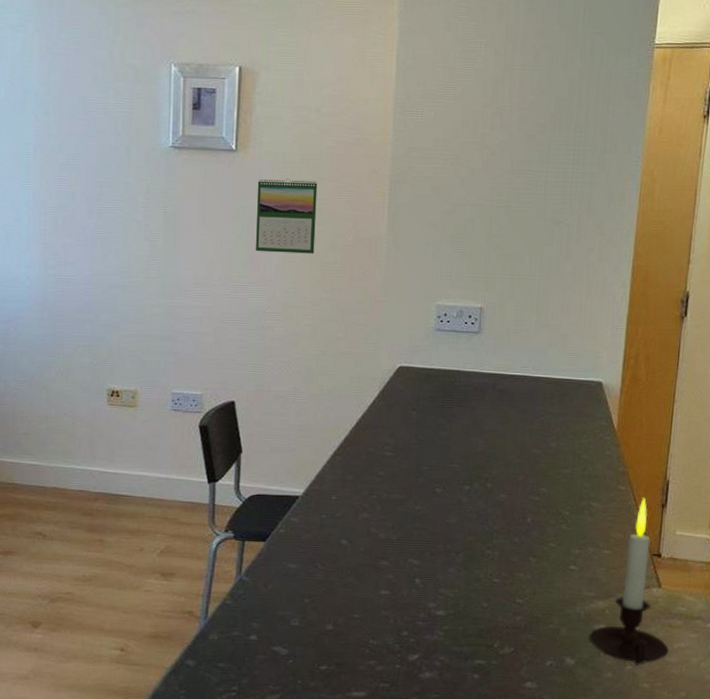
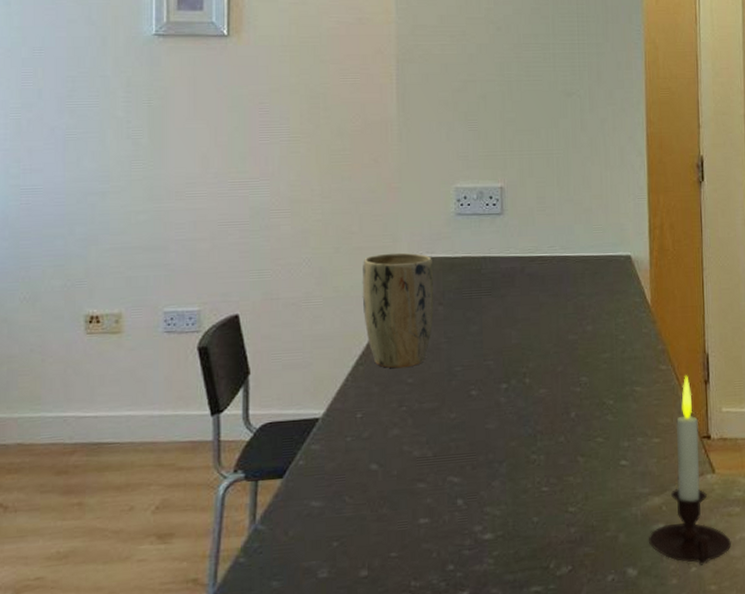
calendar: present [256,178,318,254] -> none [253,62,321,144]
plant pot: none [343,359,410,462] -> present [362,252,434,369]

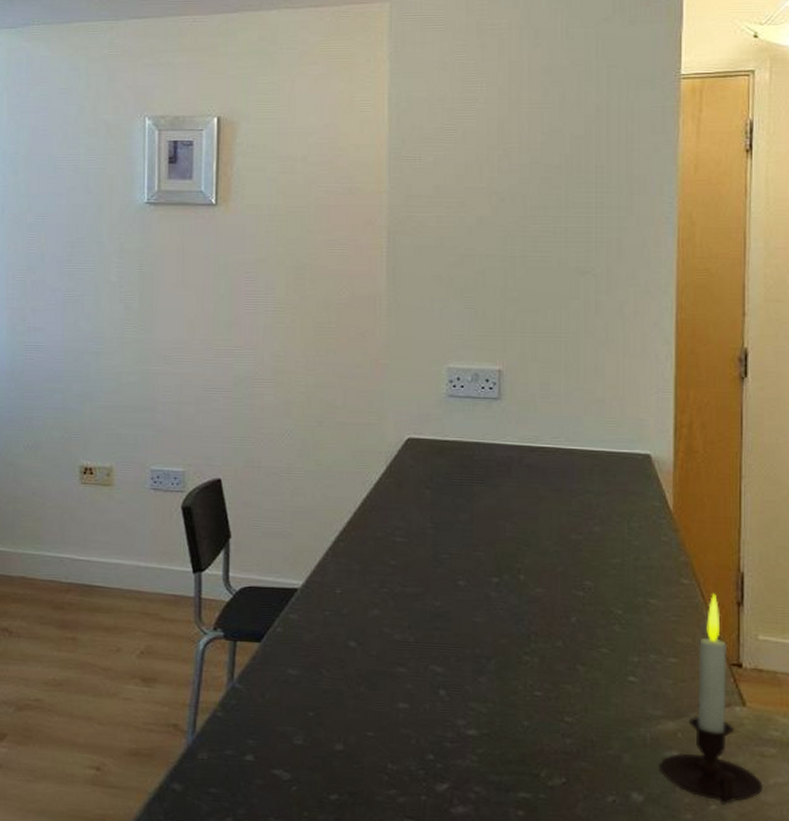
plant pot: present [362,252,434,369] -> none [344,430,421,549]

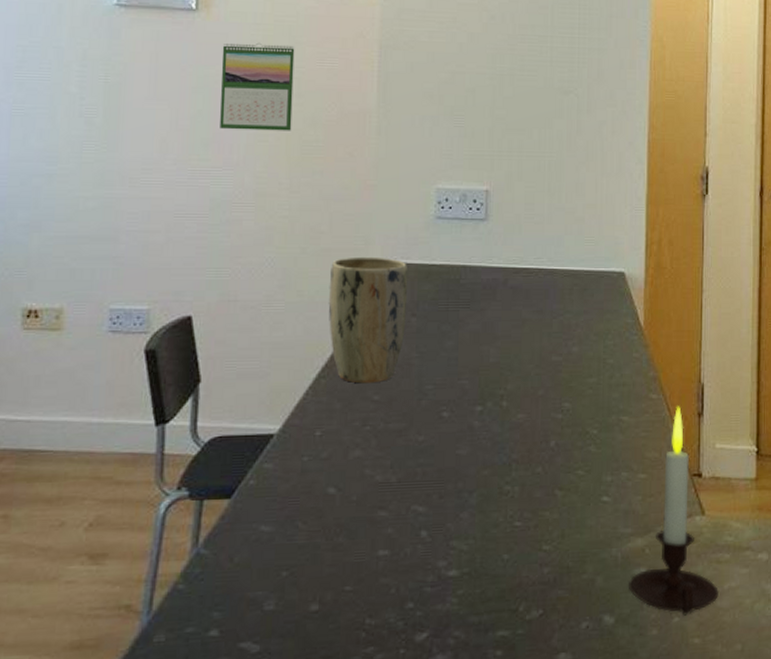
calendar: none [240,232,307,314] -> present [220,42,295,131]
plant pot: none [344,430,421,549] -> present [328,256,408,384]

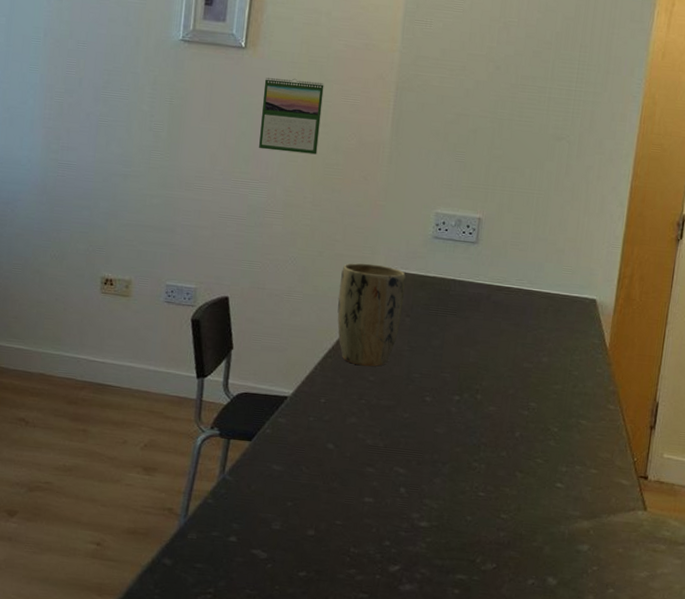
candle: present [629,406,718,616] -> none [572,418,652,589]

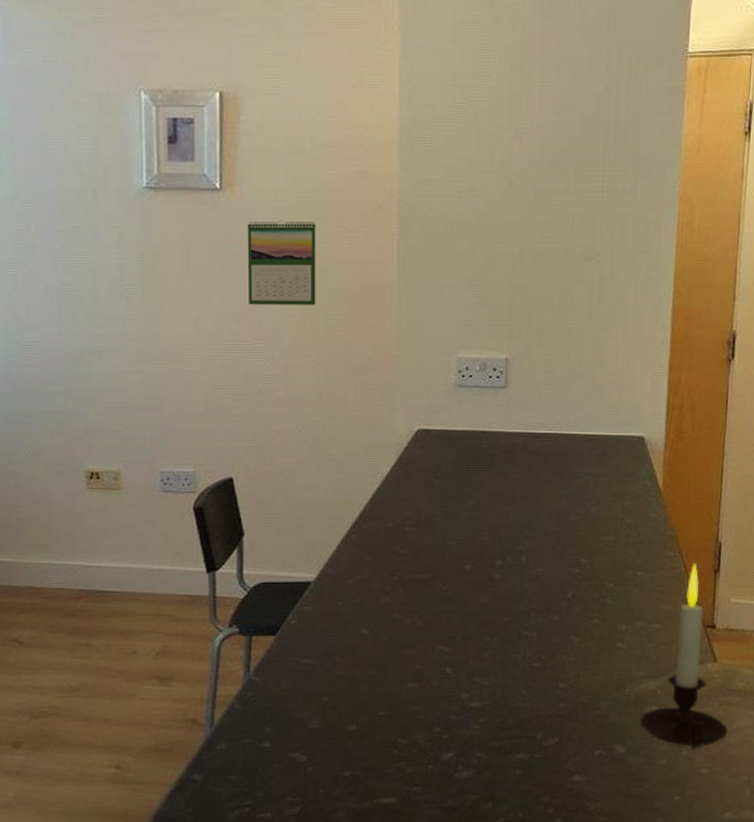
plant pot: present [337,263,406,367] -> none [356,423,431,539]
candle: none [572,418,652,589] -> present [640,563,728,749]

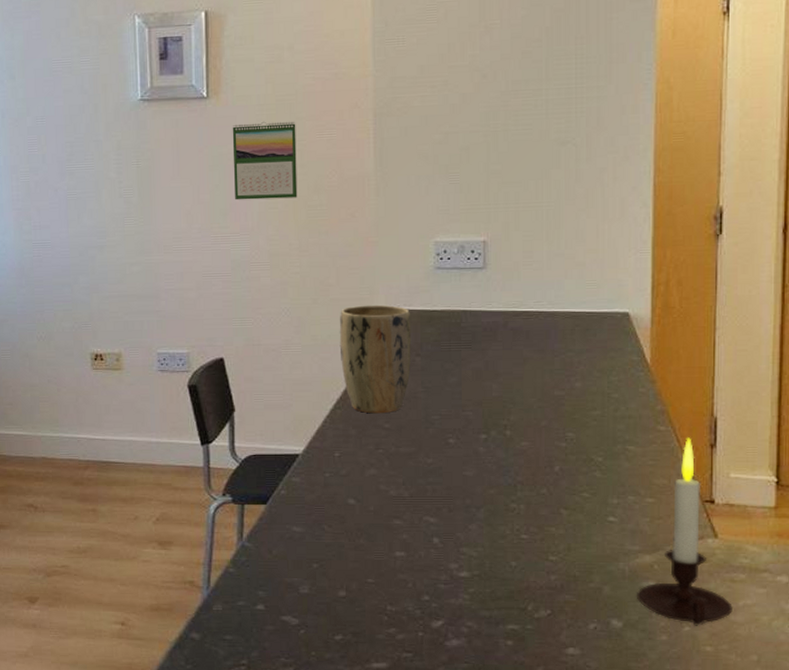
plant pot: none [356,423,431,539] -> present [339,304,412,414]

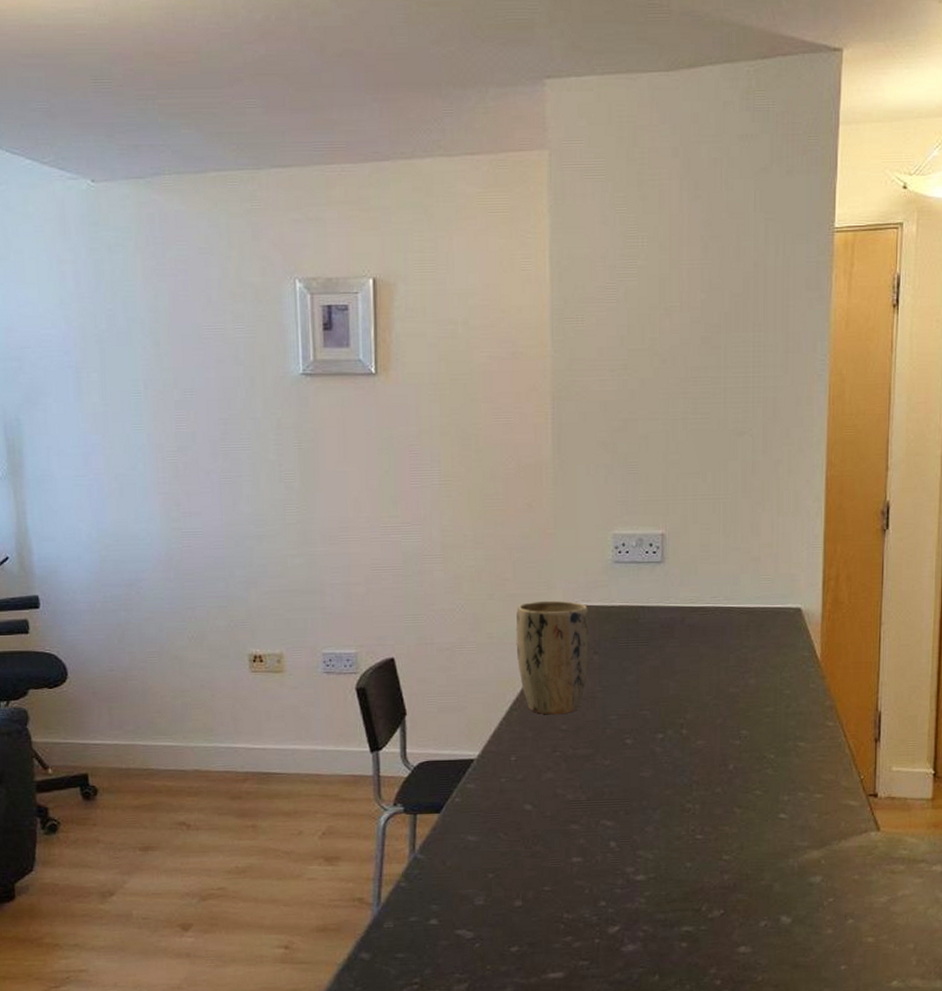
calendar: present [232,121,298,200] -> none [403,402,473,487]
candle: present [637,437,733,626] -> none [805,732,892,918]

